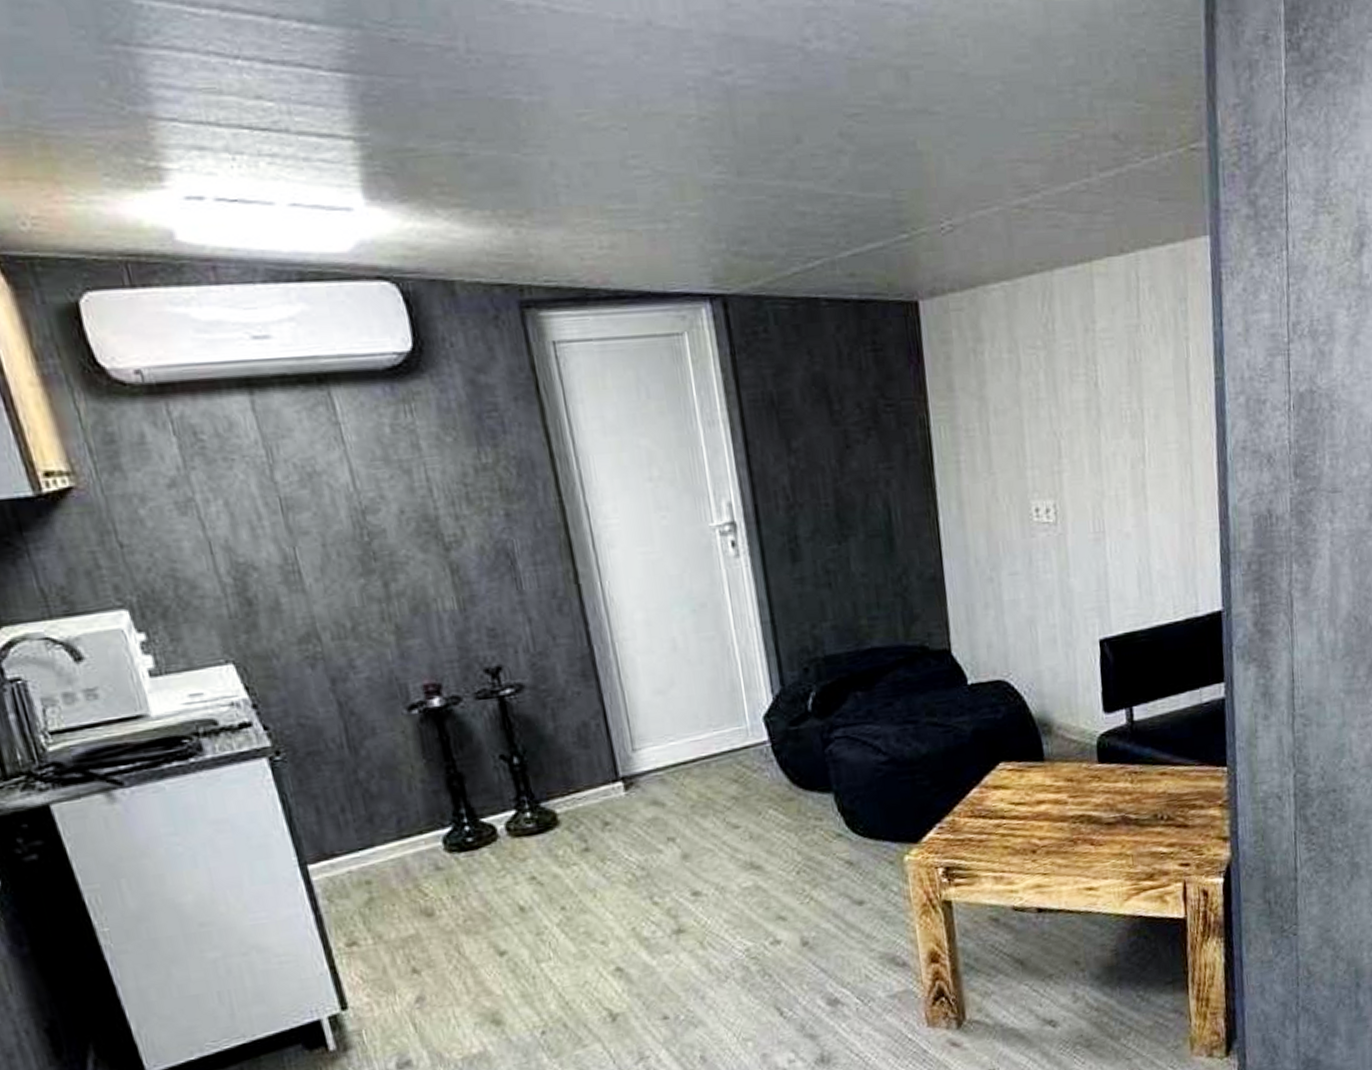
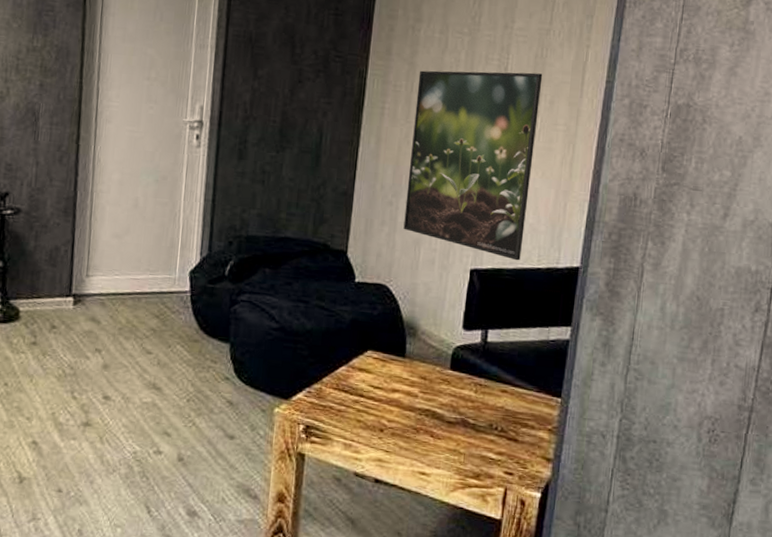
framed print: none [993,382,1154,619] -> present [403,70,543,261]

